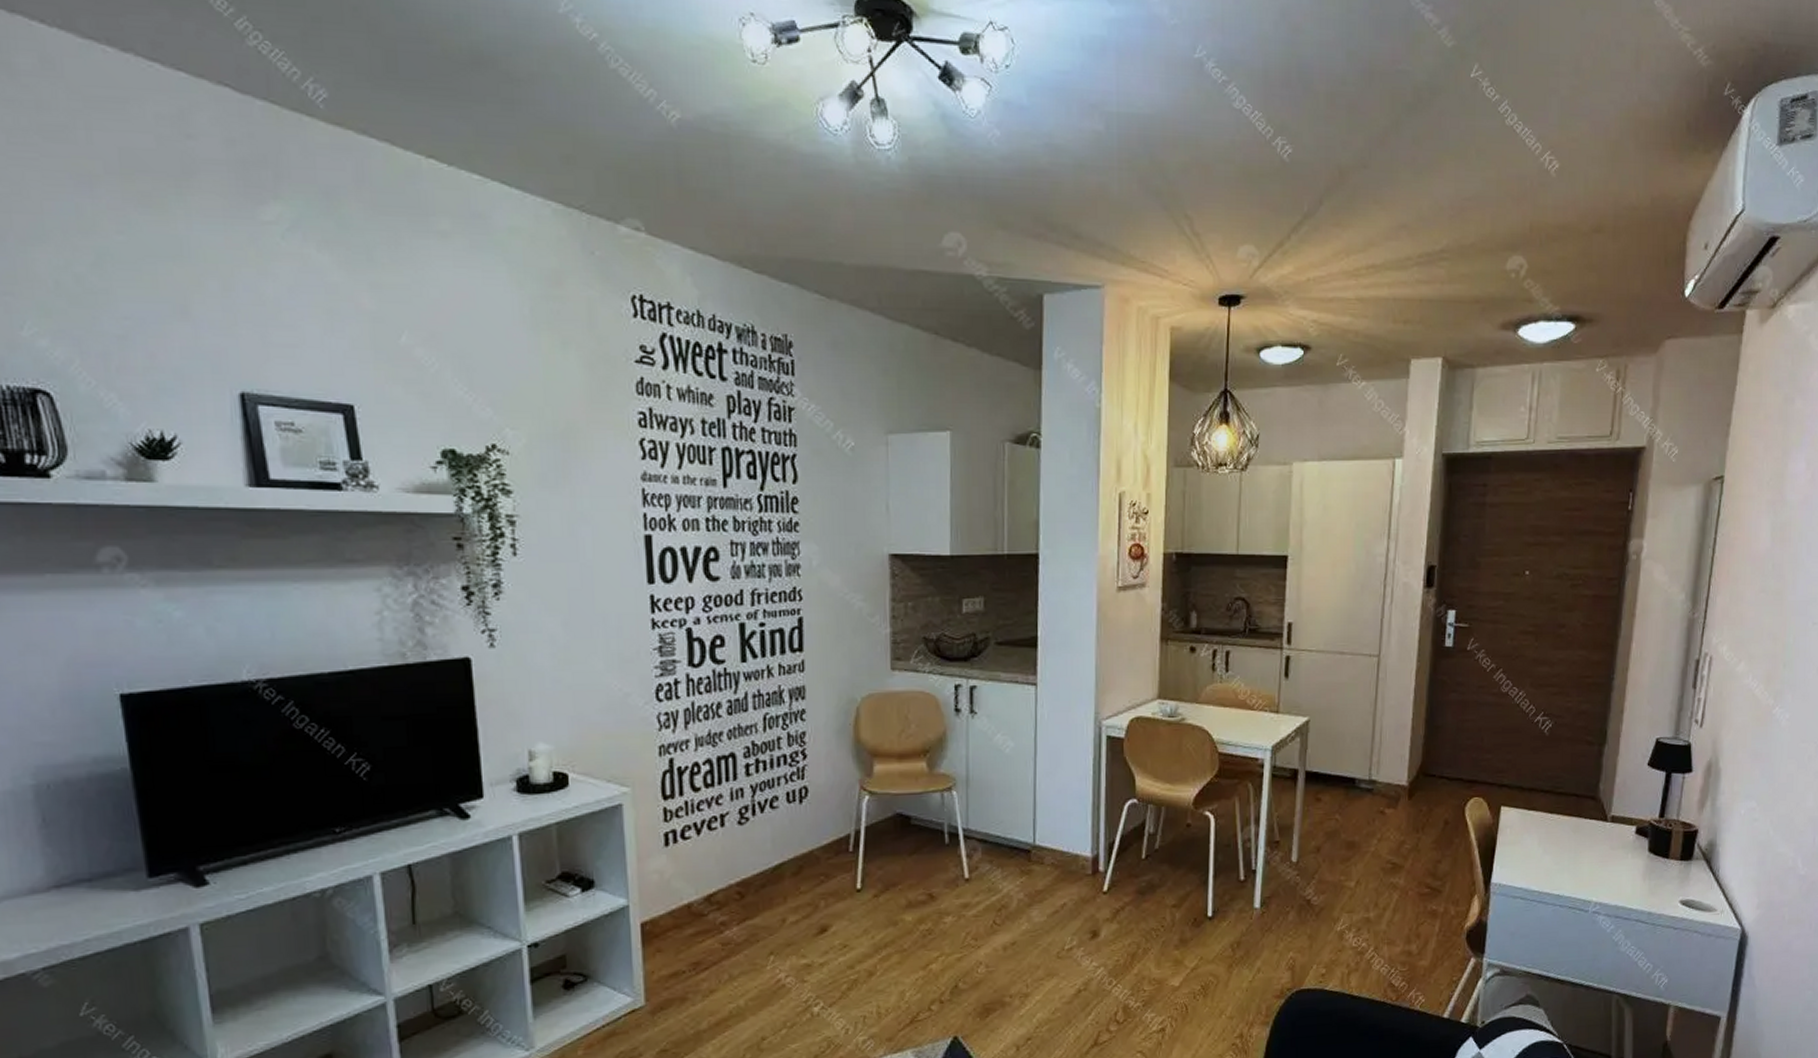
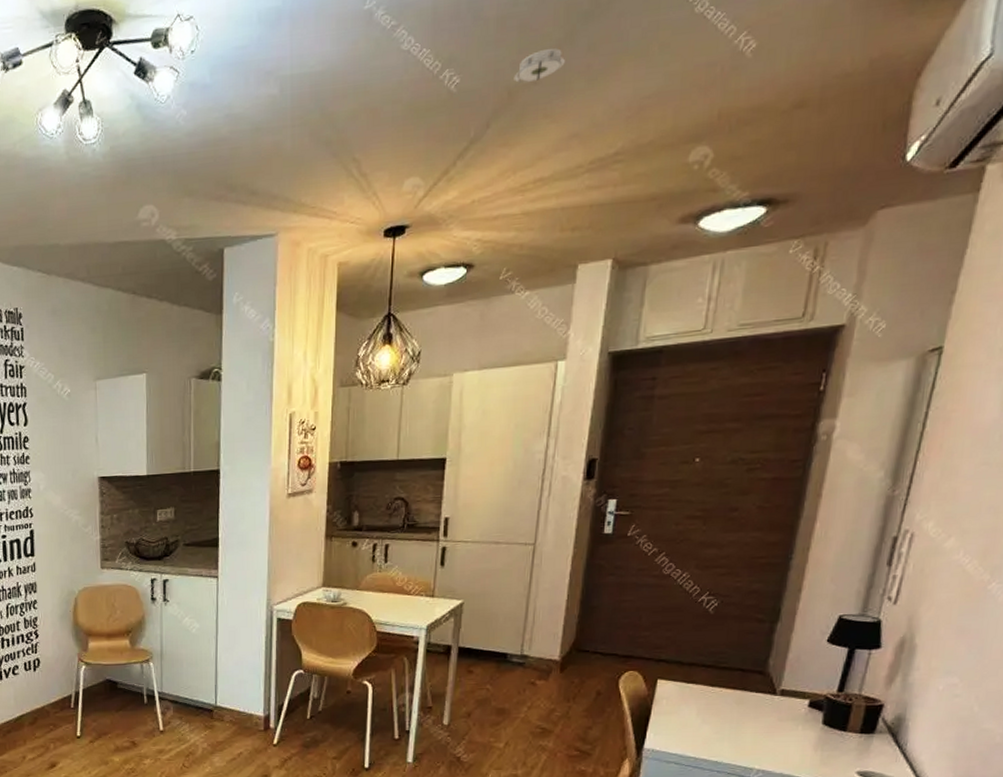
smoke detector: none [1343,133,1392,168] -> present [512,48,565,88]

